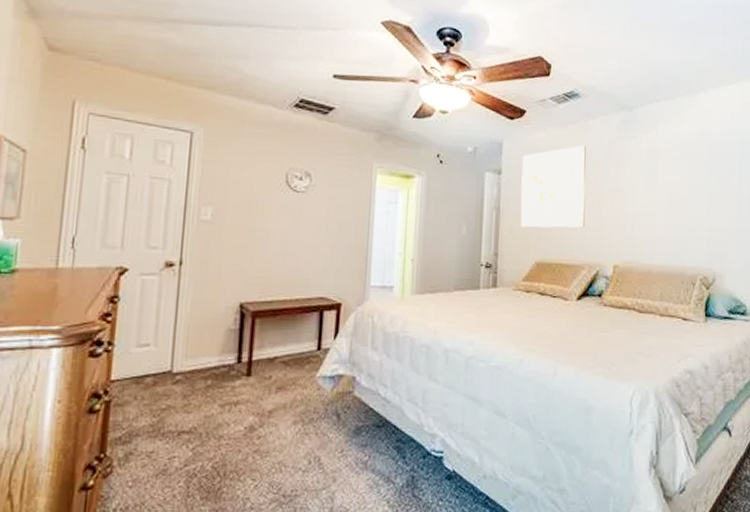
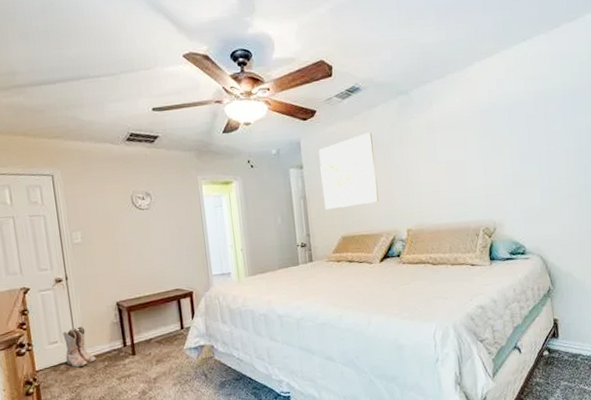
boots: none [156,327,197,383] -> present [62,325,96,368]

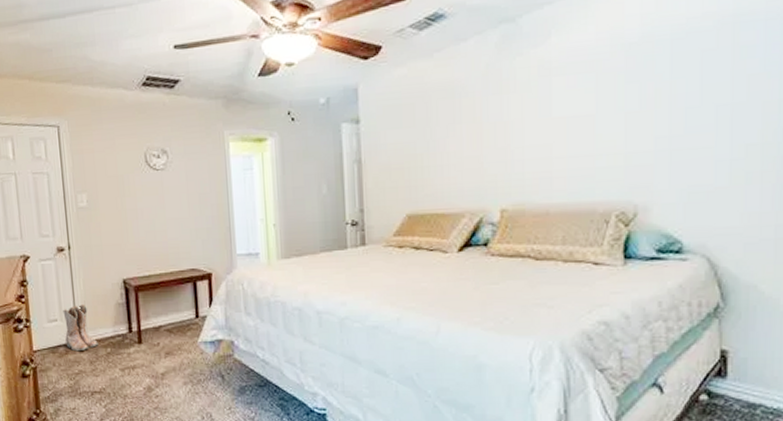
wall art: present [319,131,379,210] -> none [382,74,462,179]

